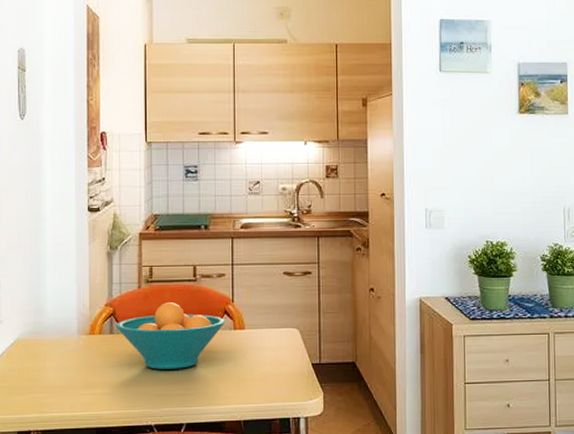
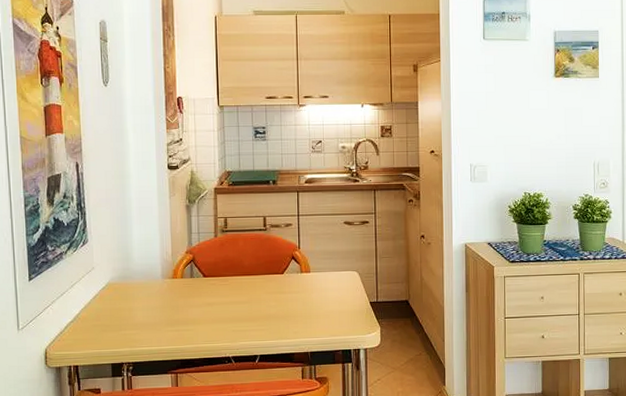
fruit bowl: present [115,302,224,369] -> none [195,249,292,309]

